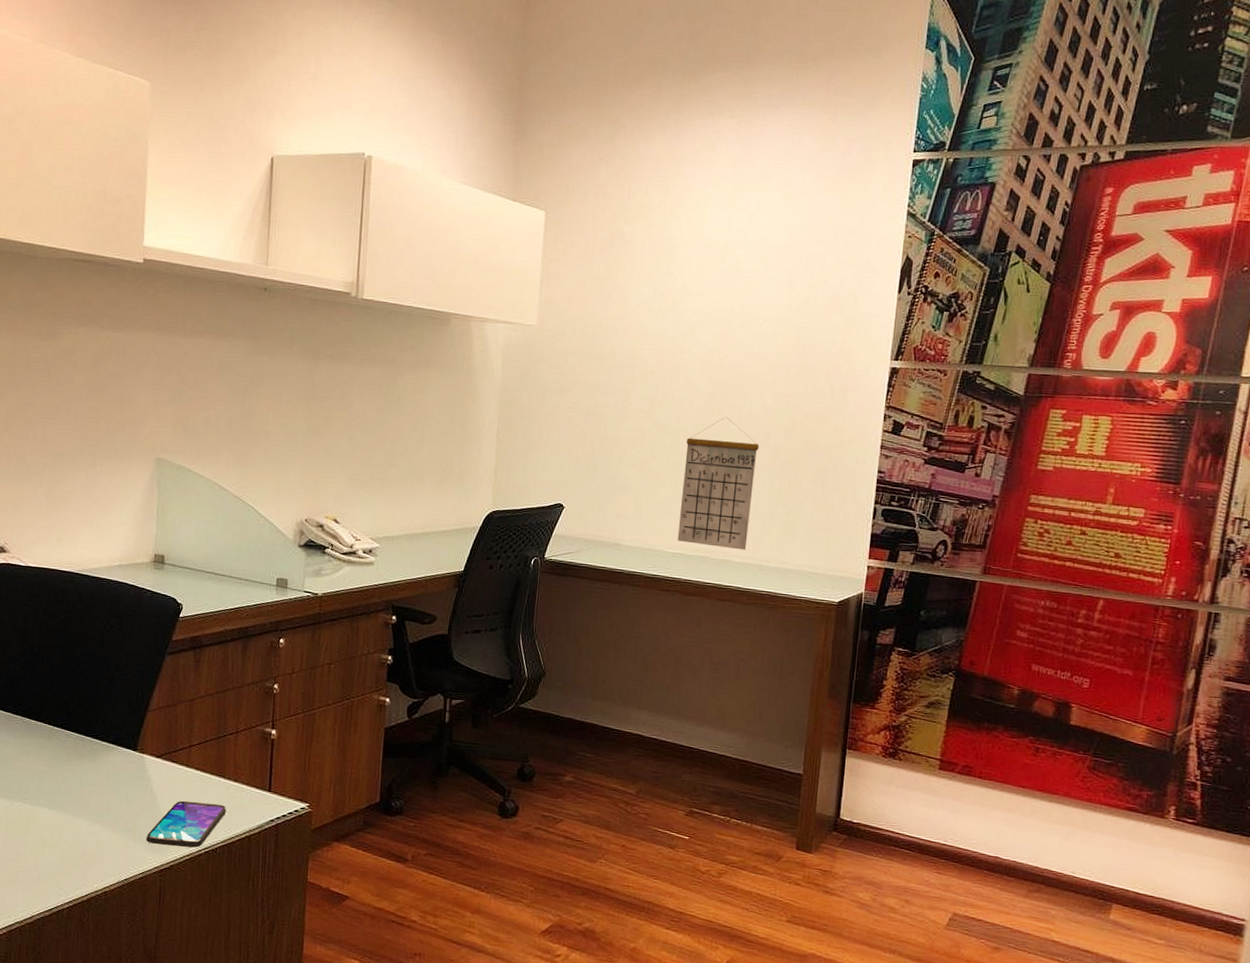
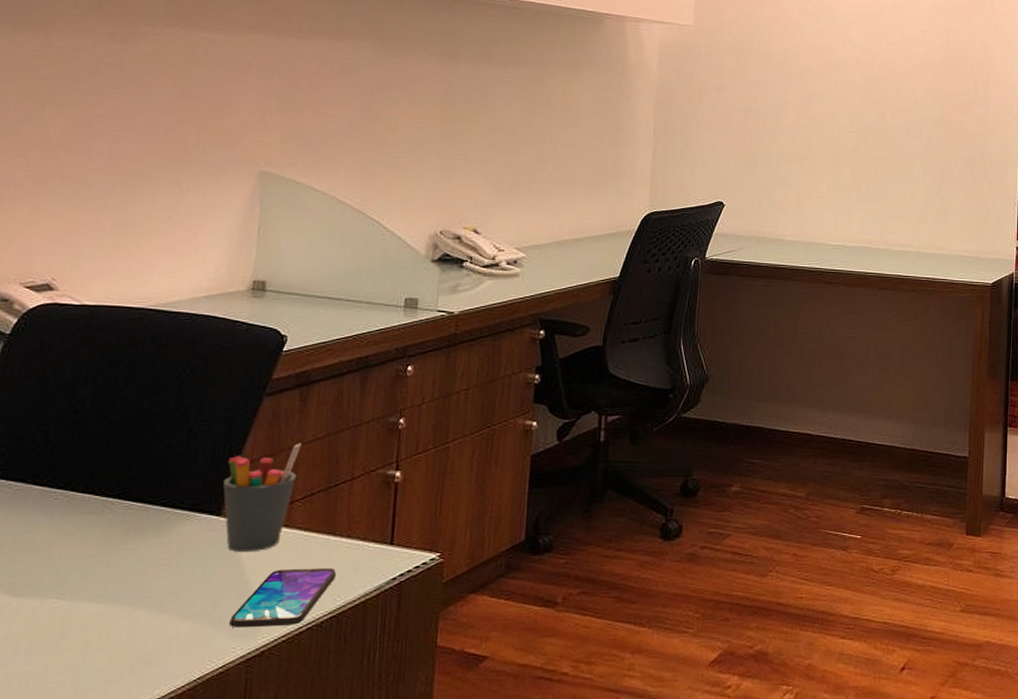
pen holder: none [137,697,196,784] -> present [223,443,302,553]
calendar: present [677,416,759,550] -> none [838,110,912,239]

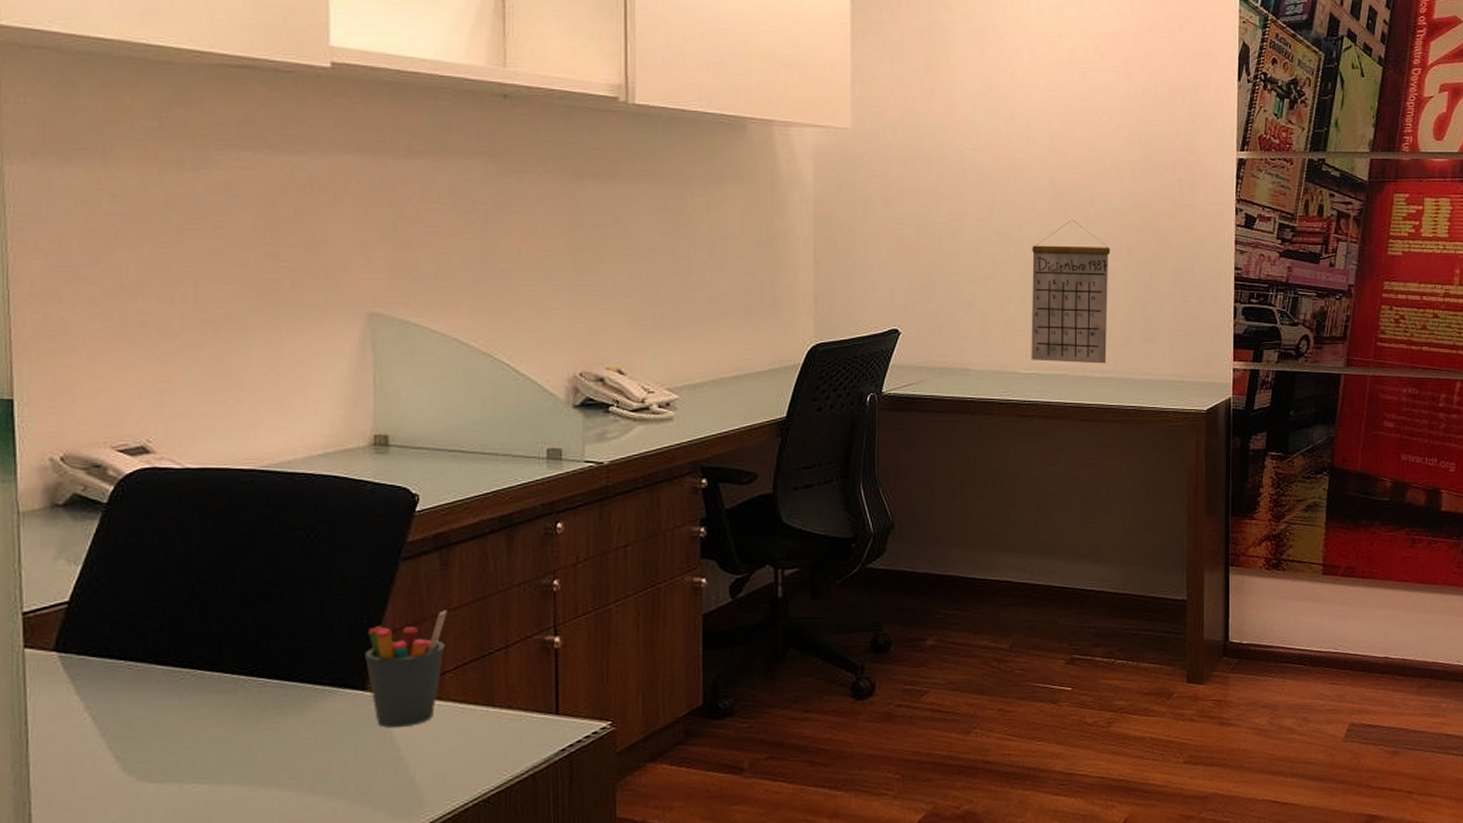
smartphone: present [228,567,337,627] -> none [387,740,500,806]
calendar: none [838,110,912,239] -> present [1031,219,1111,364]

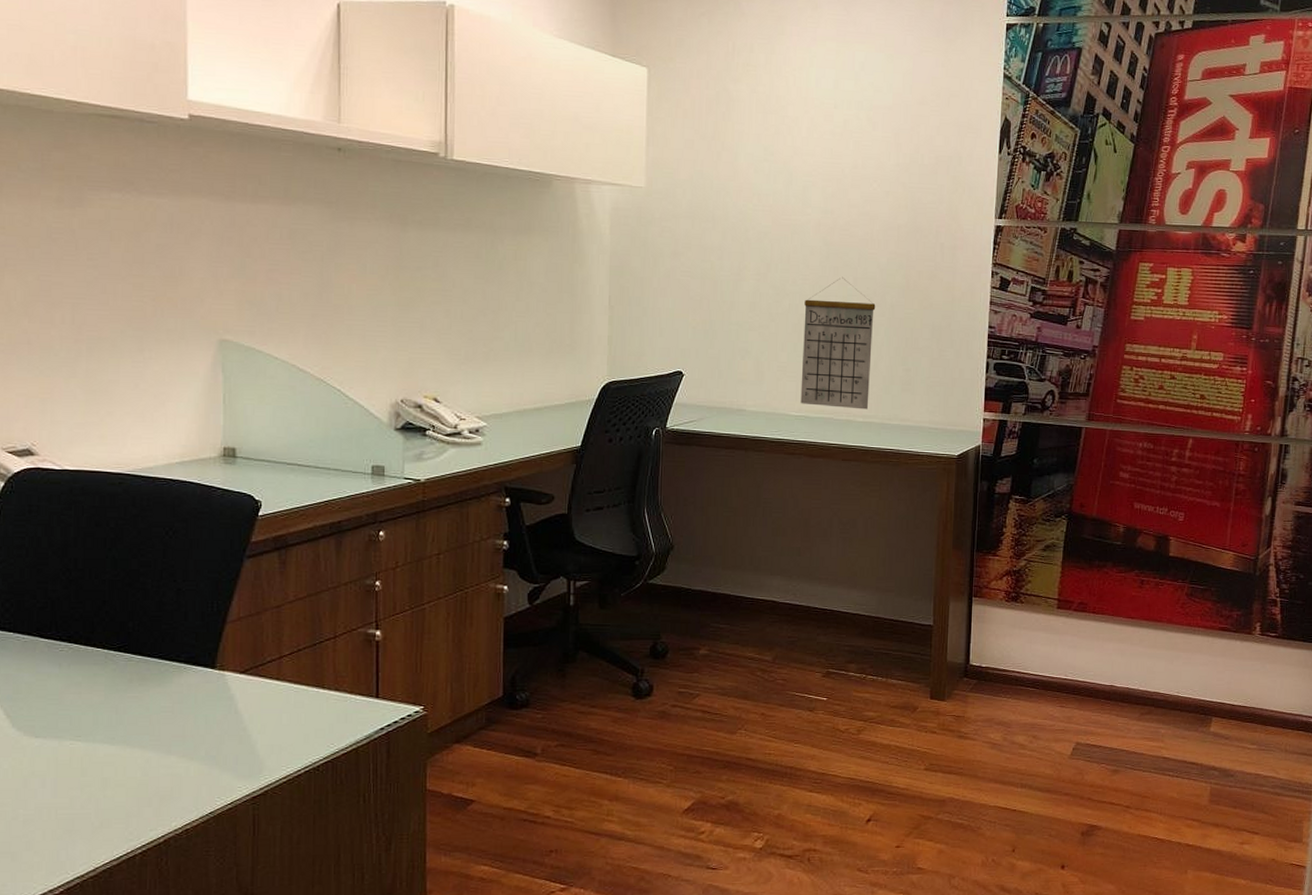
pen holder: present [365,610,447,728] -> none [215,603,284,703]

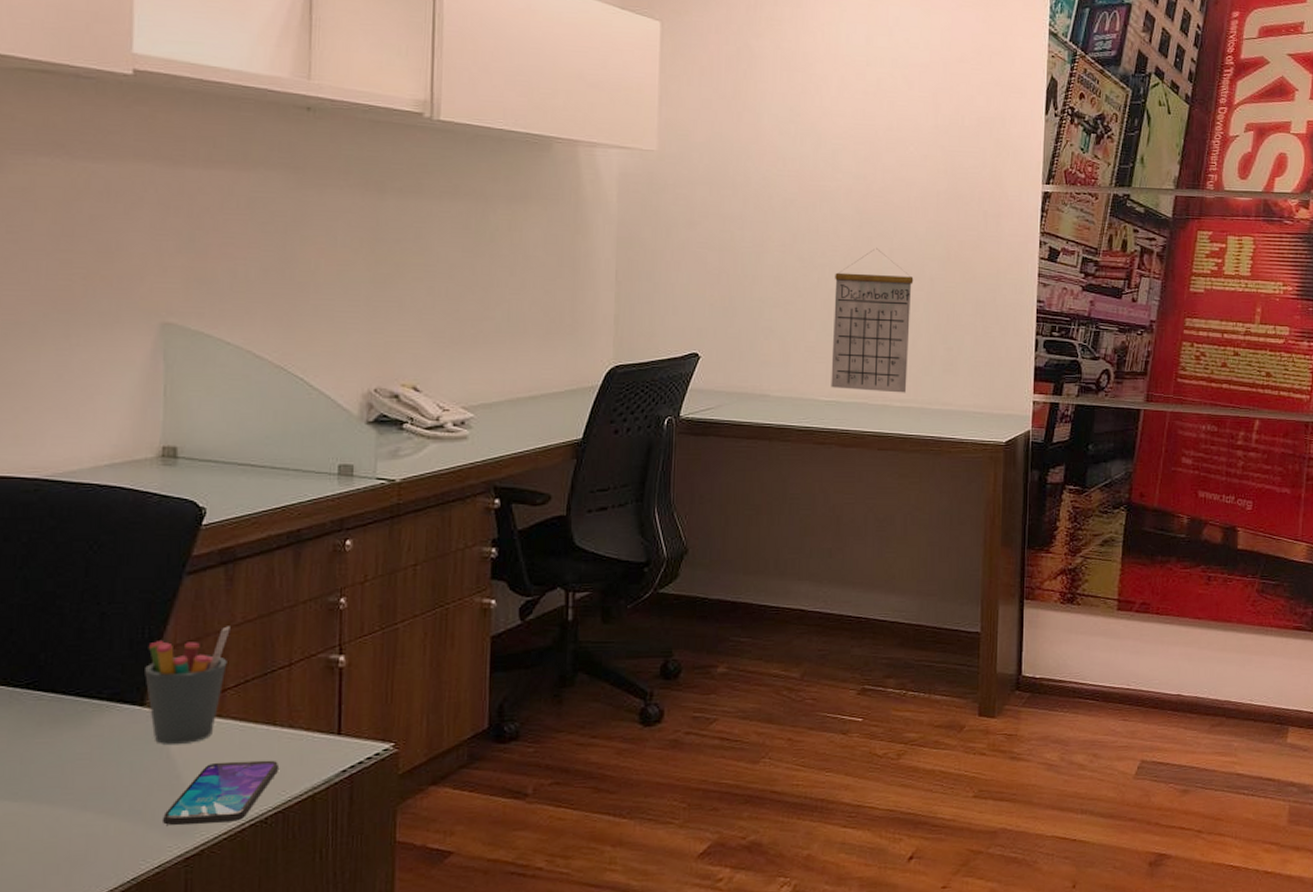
pen holder: none [215,603,284,703] -> present [145,626,230,745]
smartphone: none [232,717,328,769] -> present [161,760,280,825]

